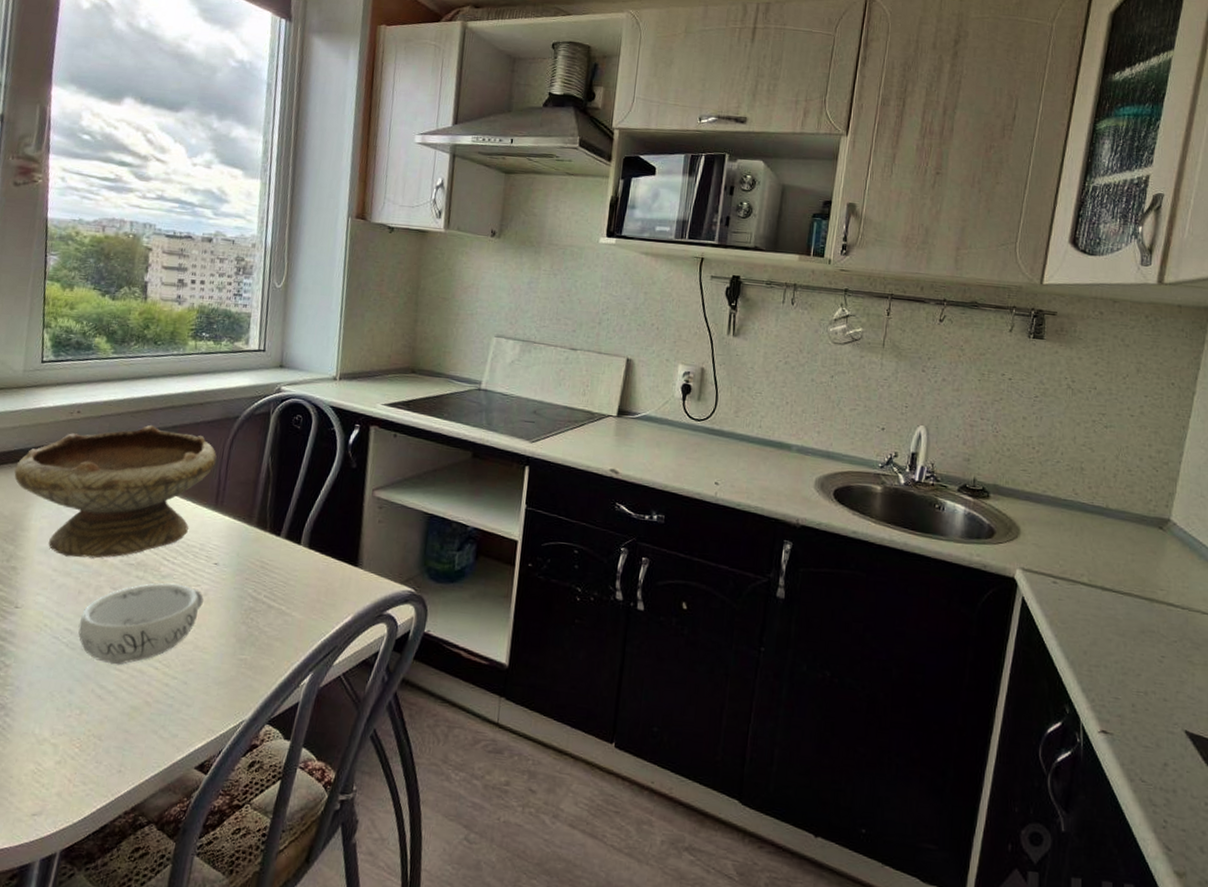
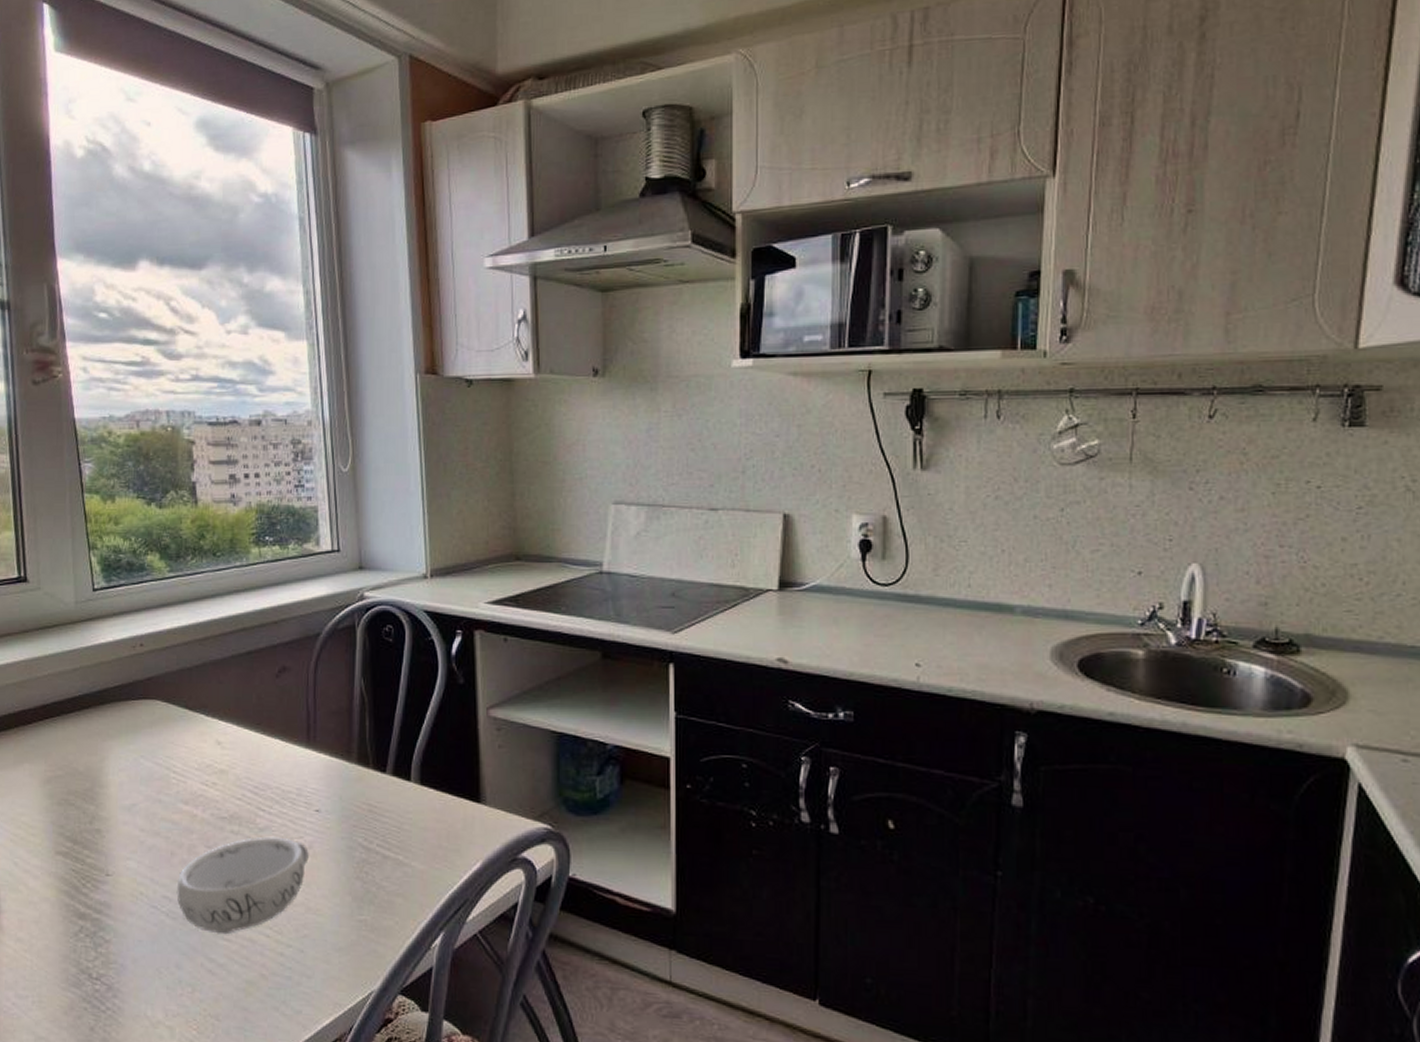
bowl: present [14,424,217,559] -> none [83,652,301,814]

